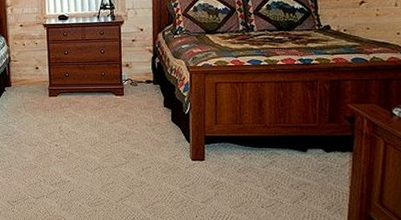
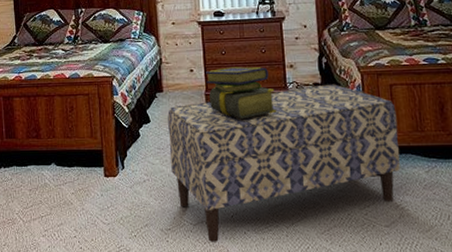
bench: none [15,81,219,212] -> present [168,84,400,242]
stack of books: none [50,65,112,110] -> present [206,66,276,119]

